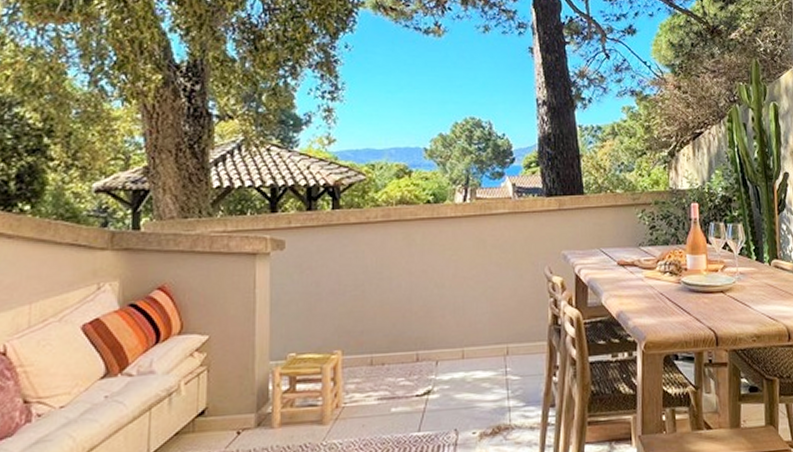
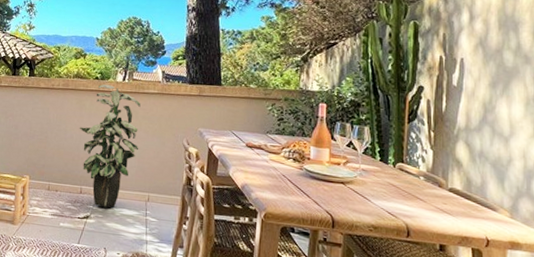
indoor plant: none [408,208,491,375] -> present [79,84,141,208]

